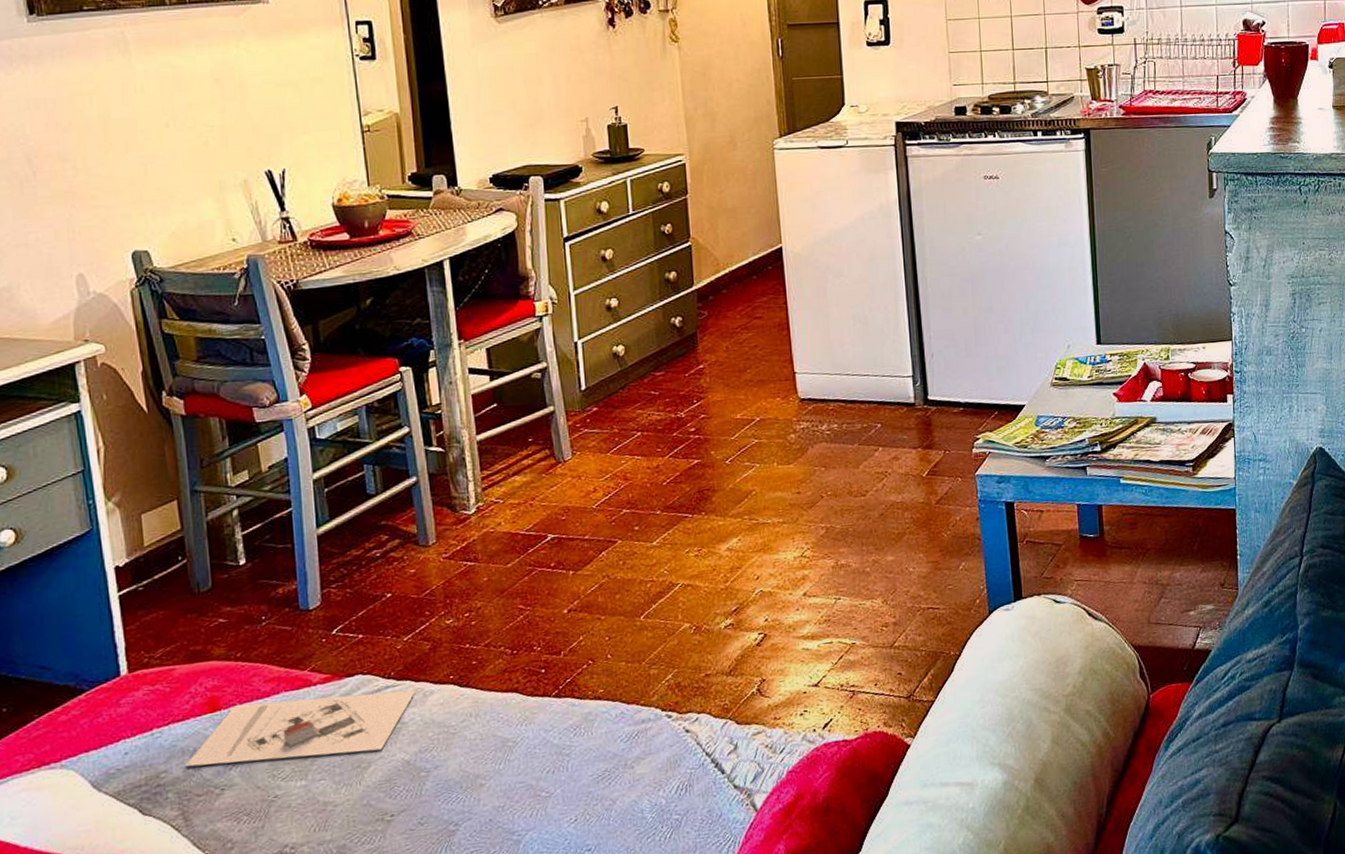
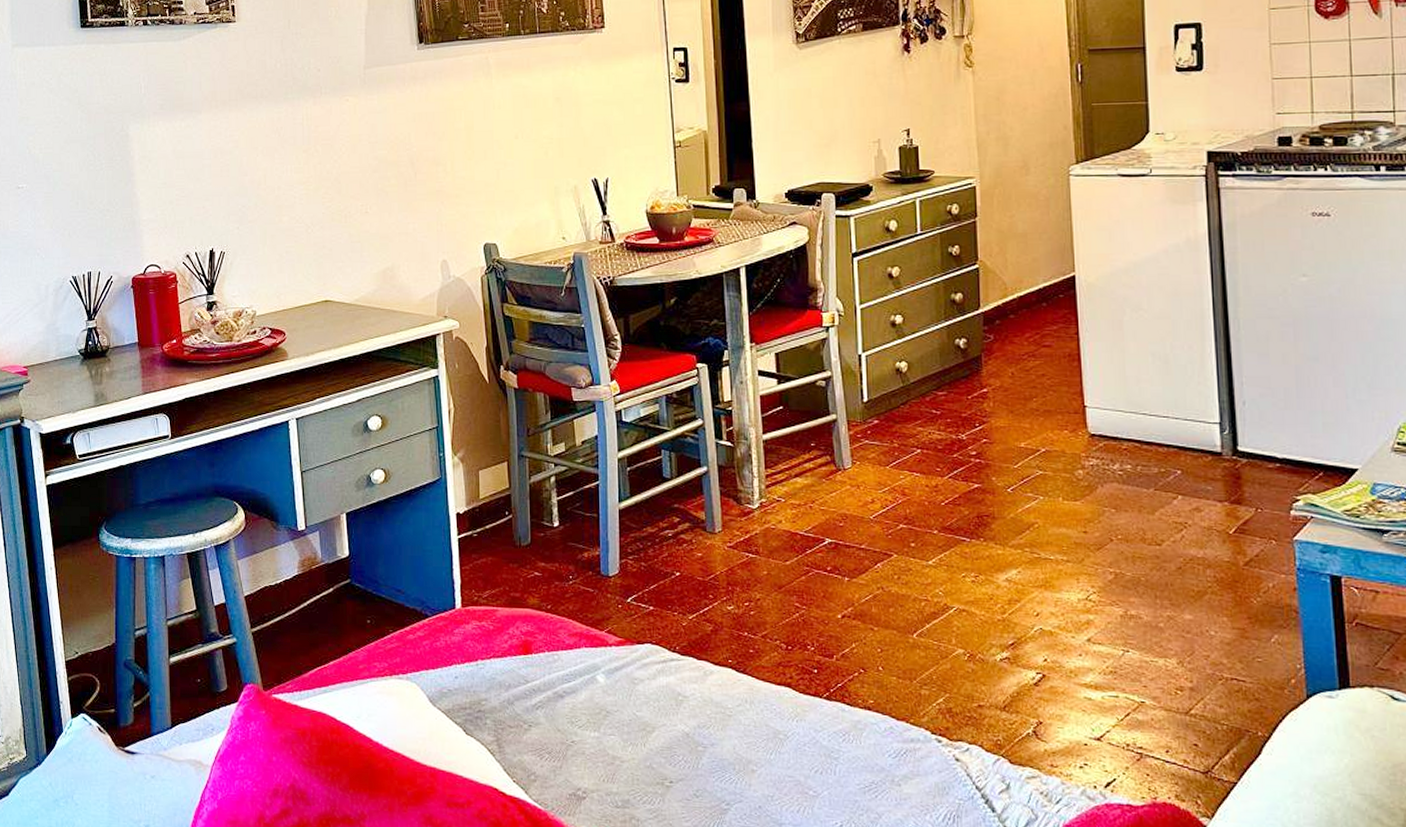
architectural model: present [185,689,417,767] -> none [501,652,698,718]

